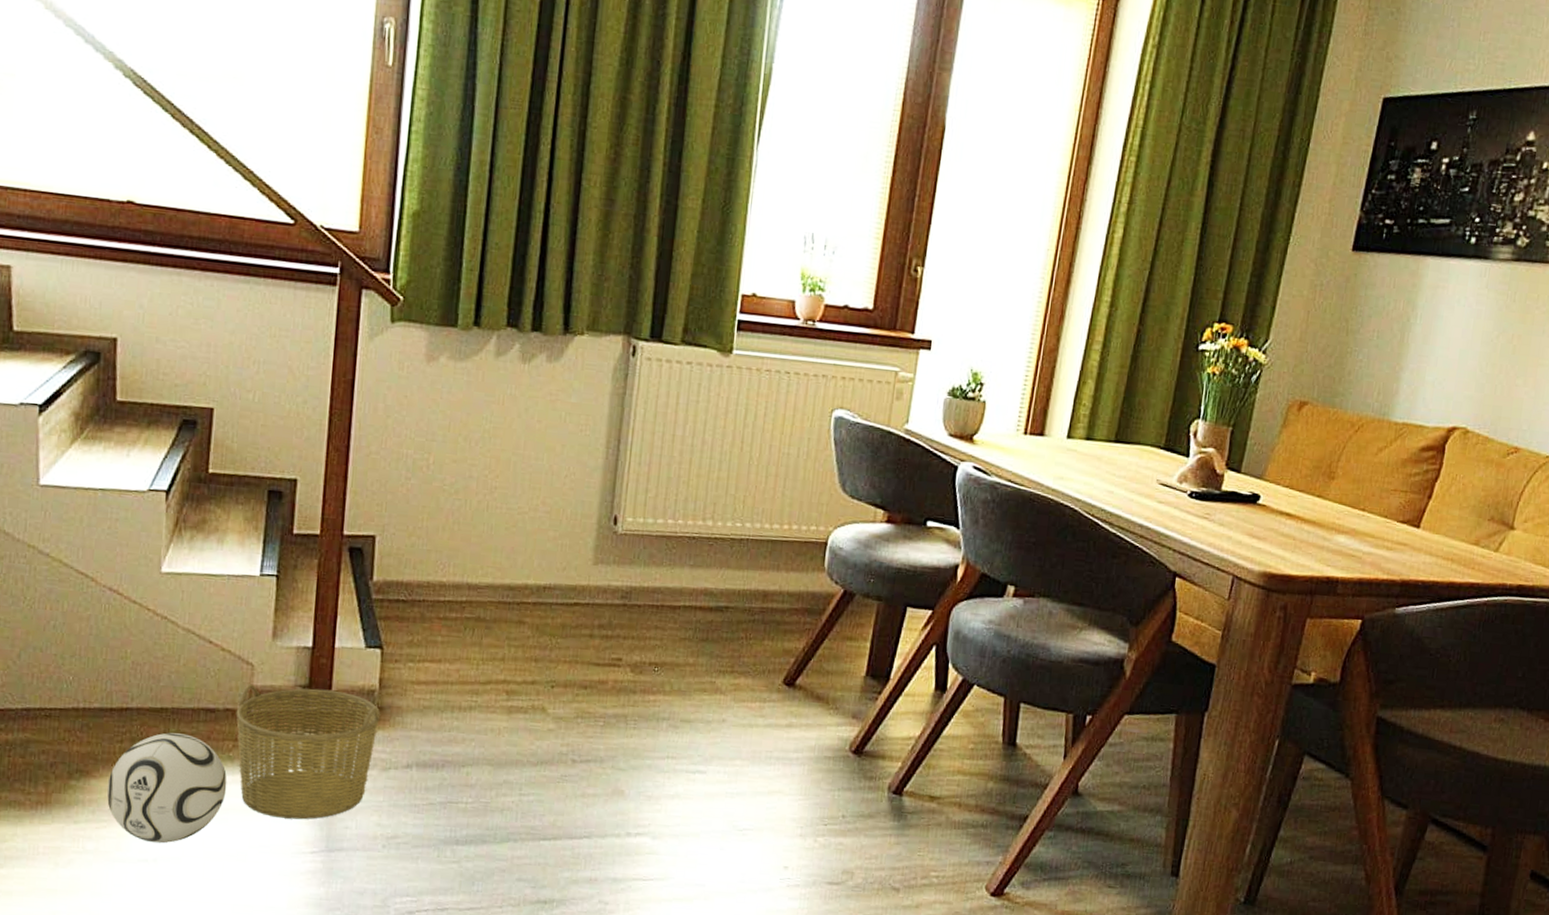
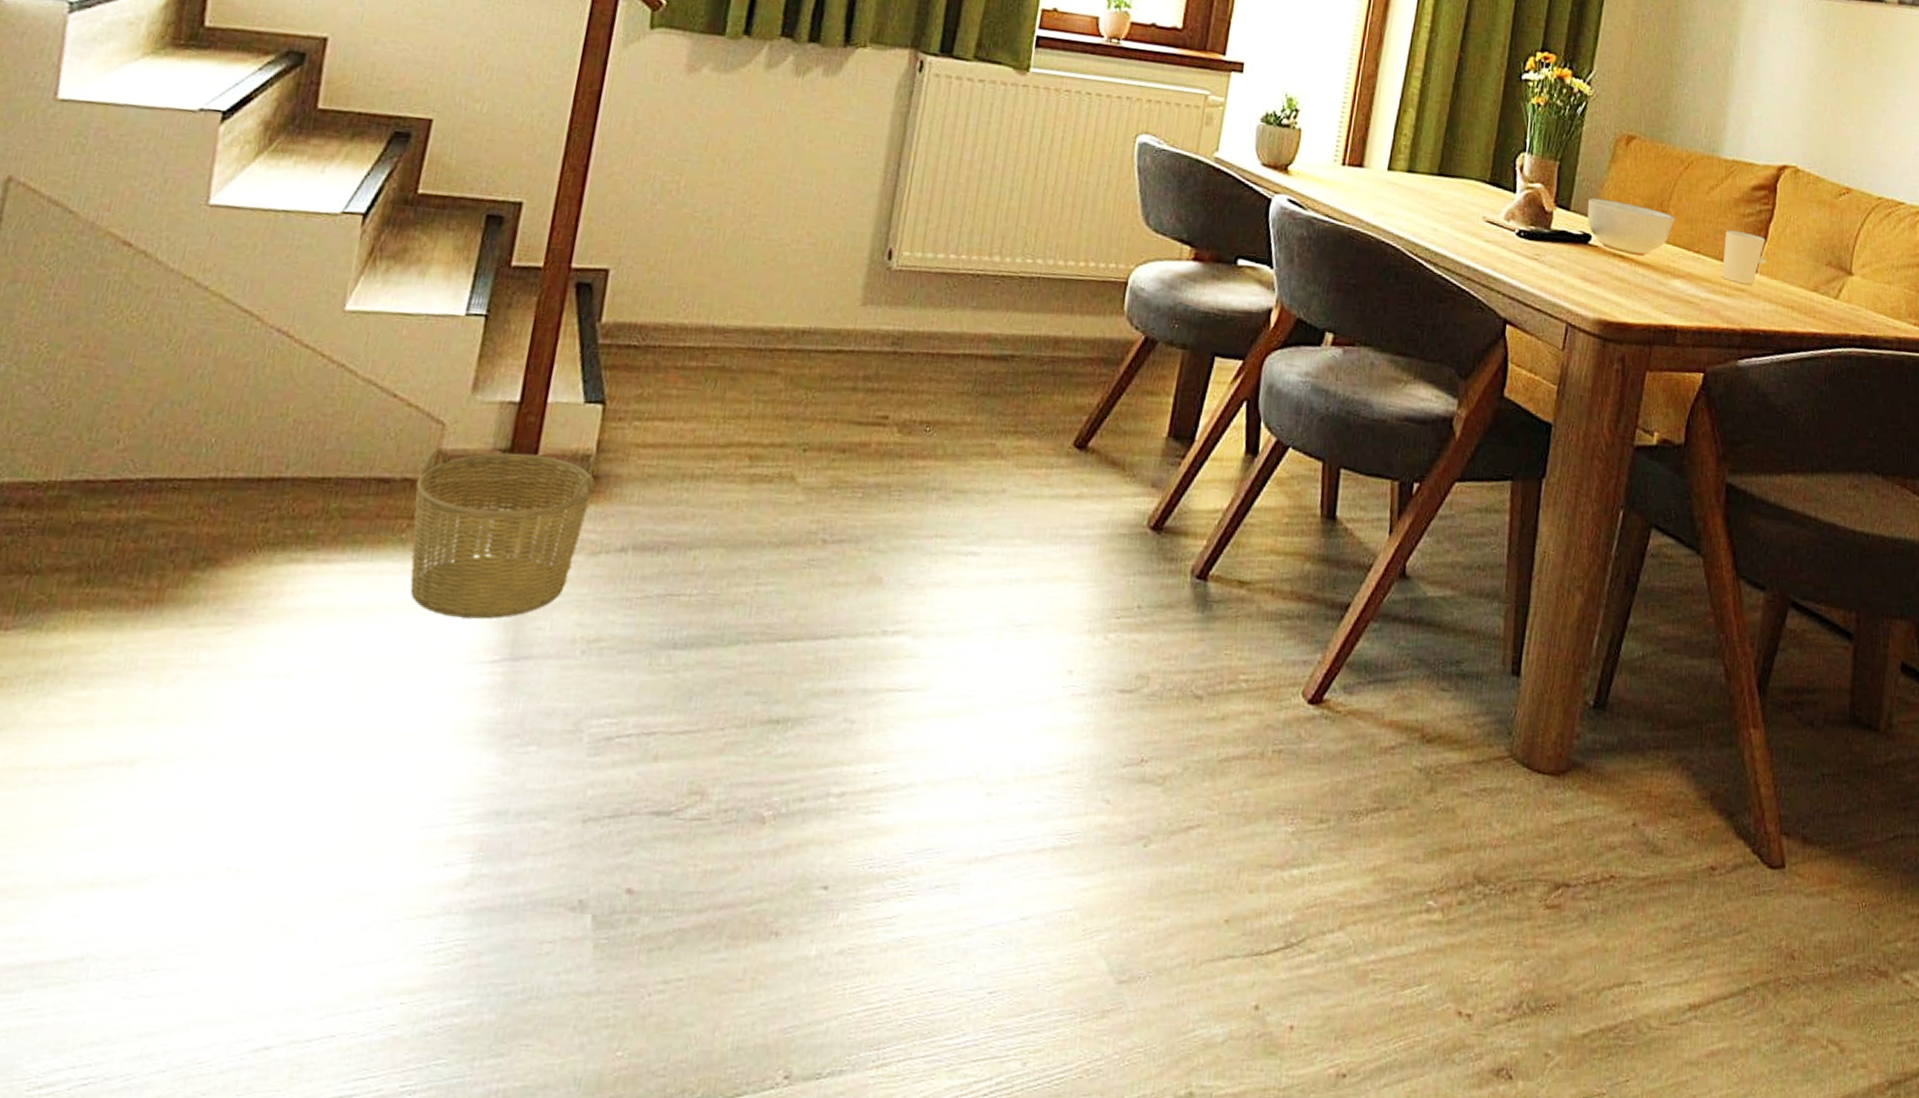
soccer ball: present [106,732,227,844] -> none [236,509,395,653]
bowl: none [1257,460,1343,515] -> present [1587,197,1675,257]
cup: none [1384,488,1430,540] -> present [1721,229,1767,285]

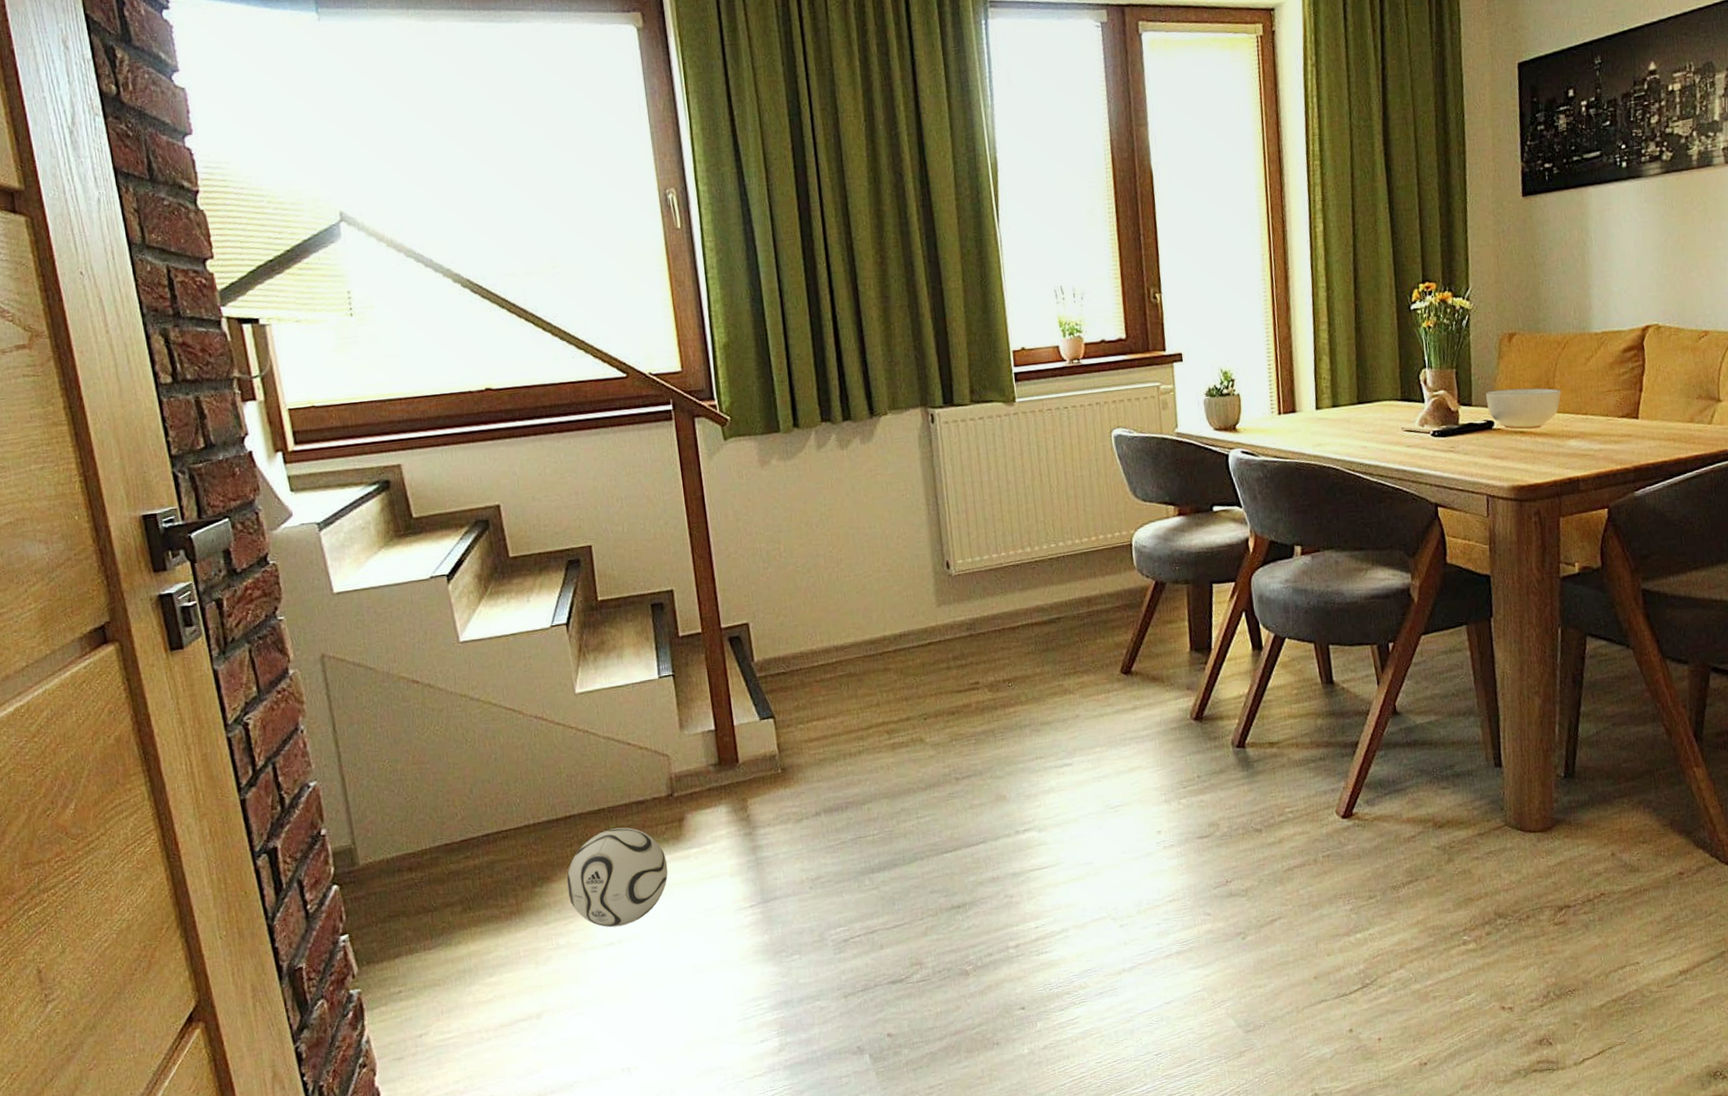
soccer ball: none [236,509,395,653] -> present [566,827,668,927]
basket: present [410,447,595,619] -> none [662,762,786,883]
cup: present [1721,229,1767,285] -> none [1606,388,1646,432]

